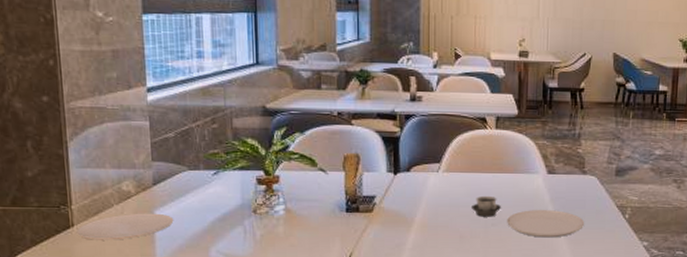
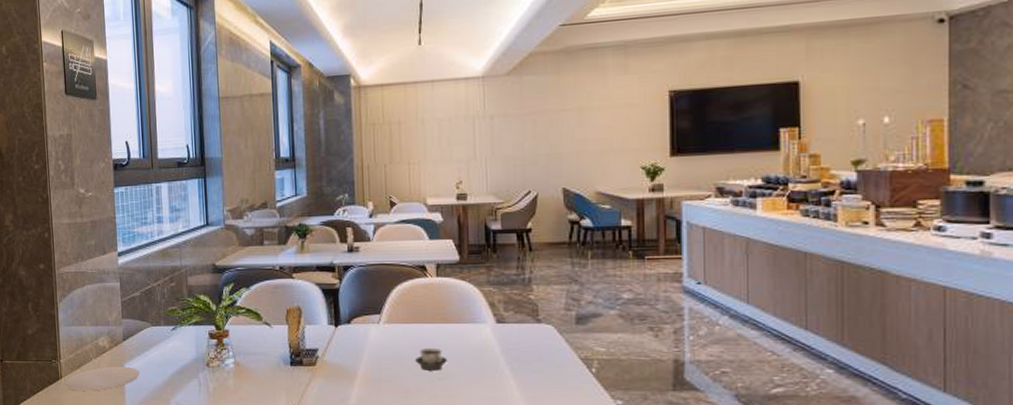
plate: present [507,210,585,238] -> none [454,363,544,394]

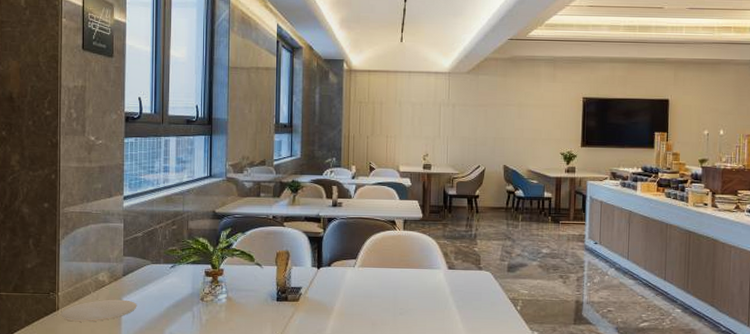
cup: present [414,347,448,371] -> none [381,288,409,307]

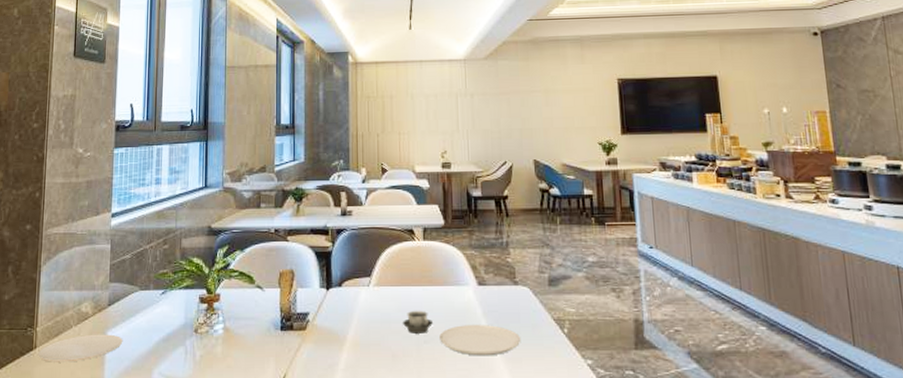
cup: none [381,288,409,307] -> present [402,310,434,334]
plate: none [413,301,481,327] -> present [439,325,521,356]

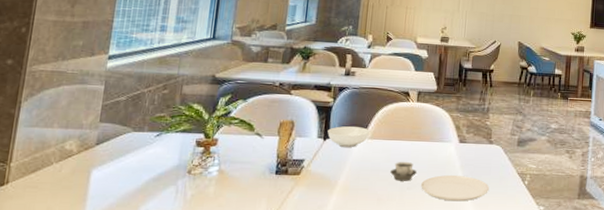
plate: present [38,334,123,362] -> none [9,171,110,198]
bowl: none [330,273,376,296] -> present [328,126,370,147]

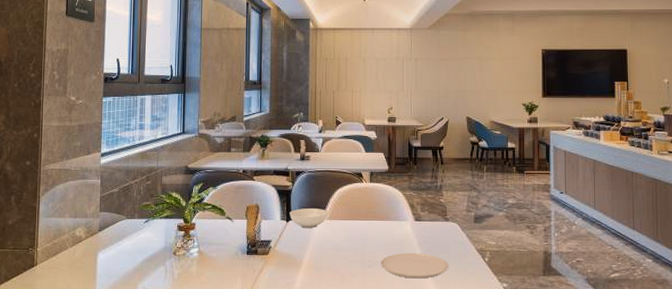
cup: present [389,161,418,181] -> none [349,240,377,259]

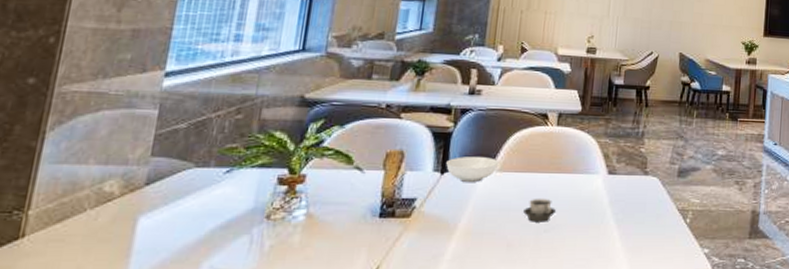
cup: none [349,240,377,259] -> present [522,198,557,222]
plate: present [381,253,449,279] -> none [561,214,644,245]

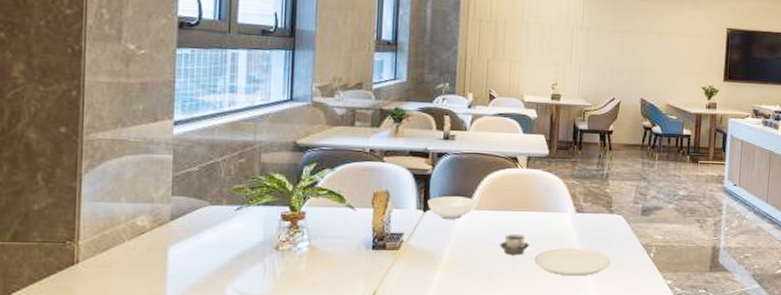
plate: none [561,214,644,245] -> present [534,248,611,276]

